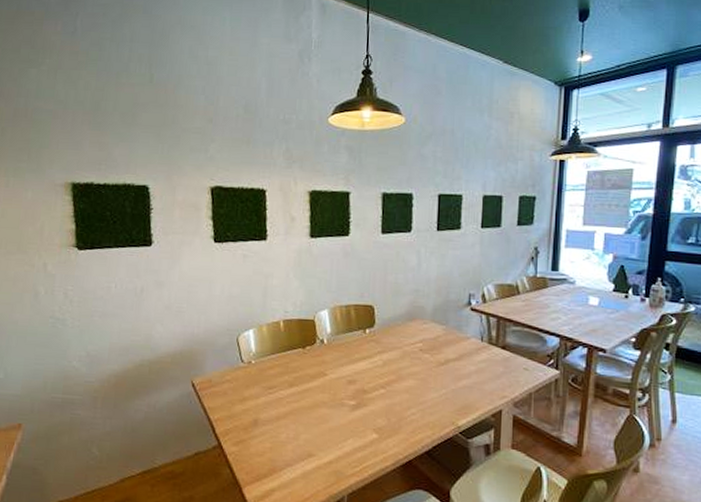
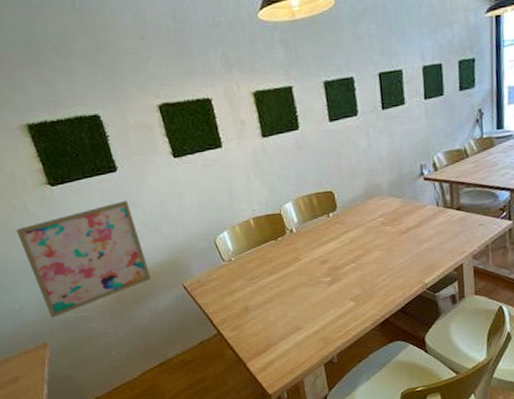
wall art: none [27,277,159,396] -> present [16,200,152,318]

